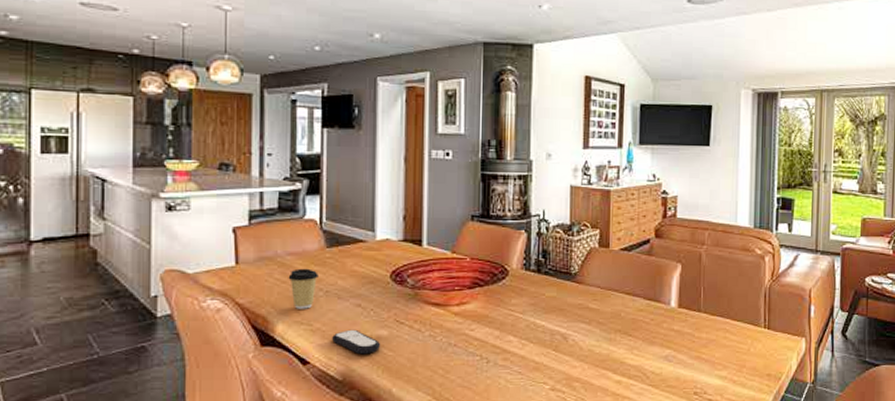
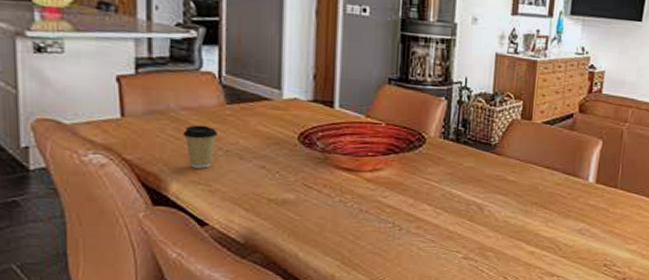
remote control: present [331,329,381,355] -> none [232,191,287,218]

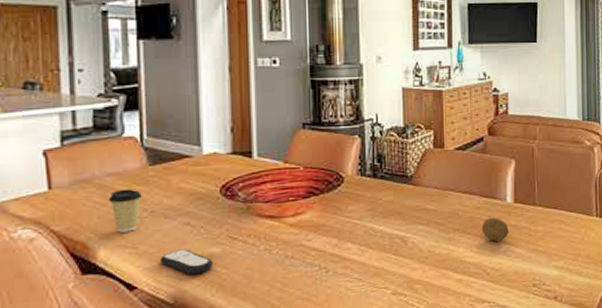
remote control: none [232,191,287,218] -> present [159,249,214,275]
fruit: none [559,195,587,219] -> present [482,217,509,241]

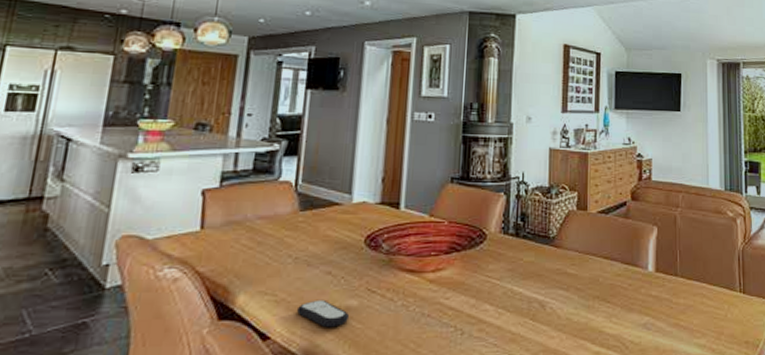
coffee cup: present [108,189,142,233] -> none [255,233,289,278]
fruit: present [482,217,509,241] -> none [622,286,650,312]

